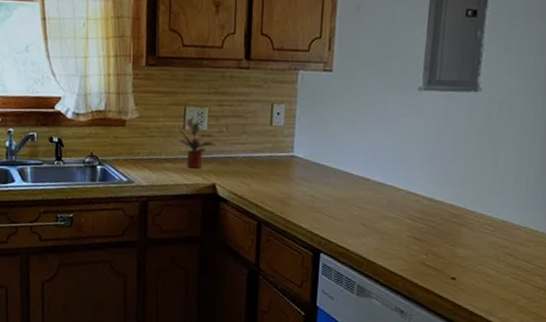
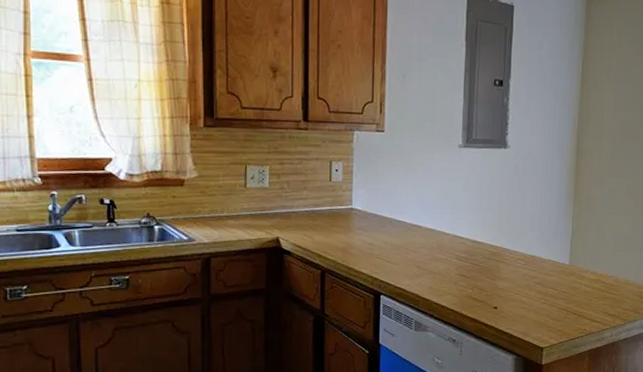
potted plant: present [179,118,215,169] -> none [241,176,277,224]

